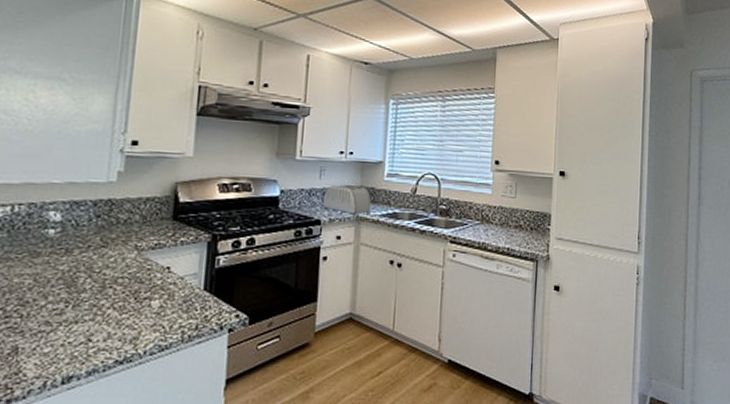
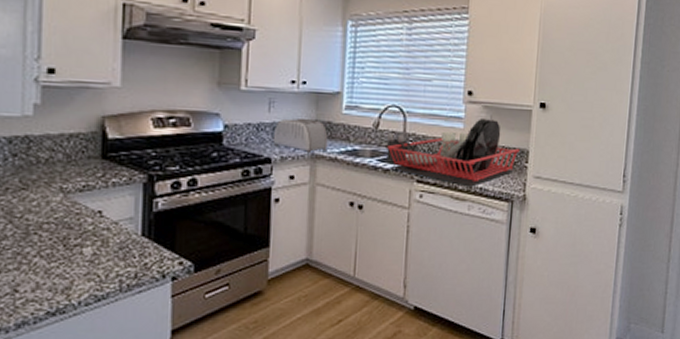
dish rack: none [423,185,543,247] -> present [386,119,520,187]

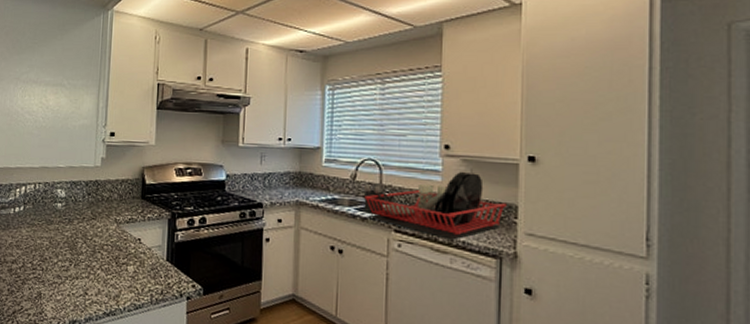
toaster: present [272,117,328,154] -> none [264,169,310,201]

